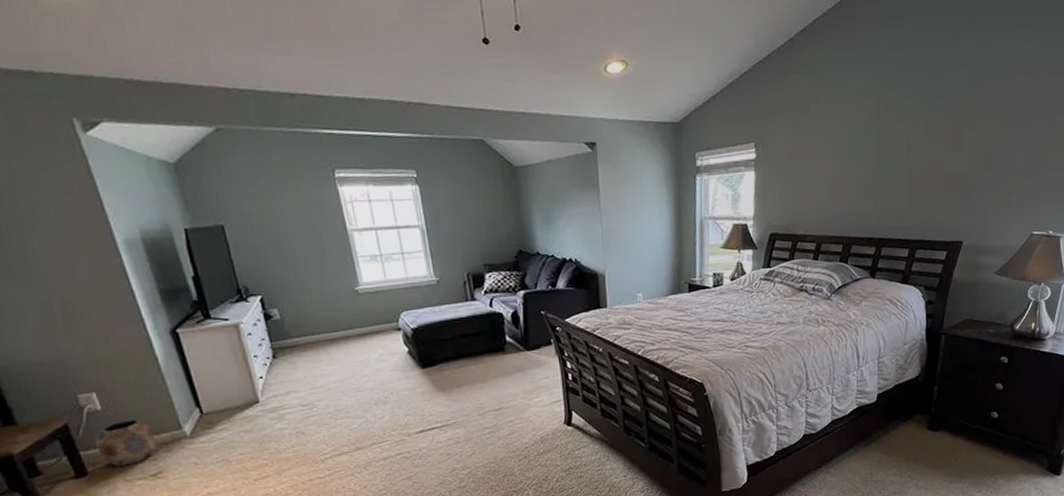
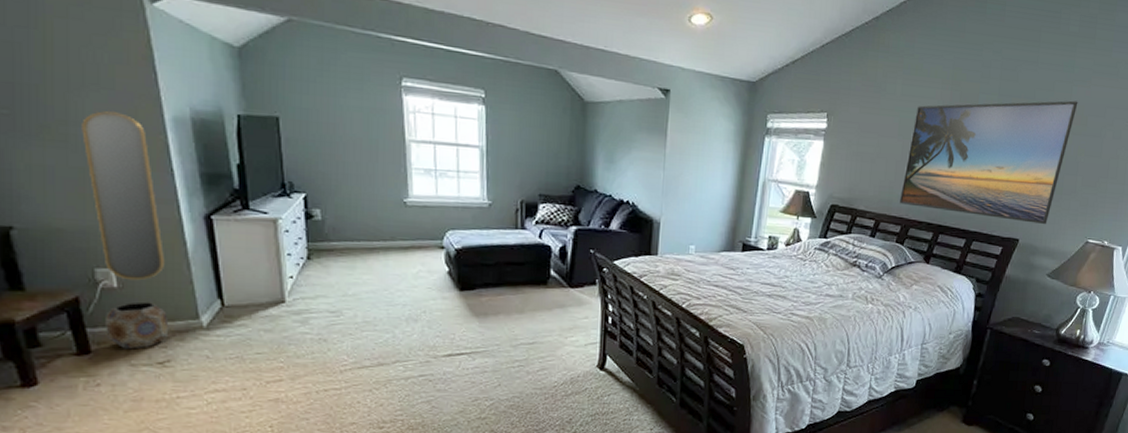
home mirror: none [40,243,142,402] -> present [81,111,166,281]
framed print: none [837,93,1007,224] -> present [899,100,1078,224]

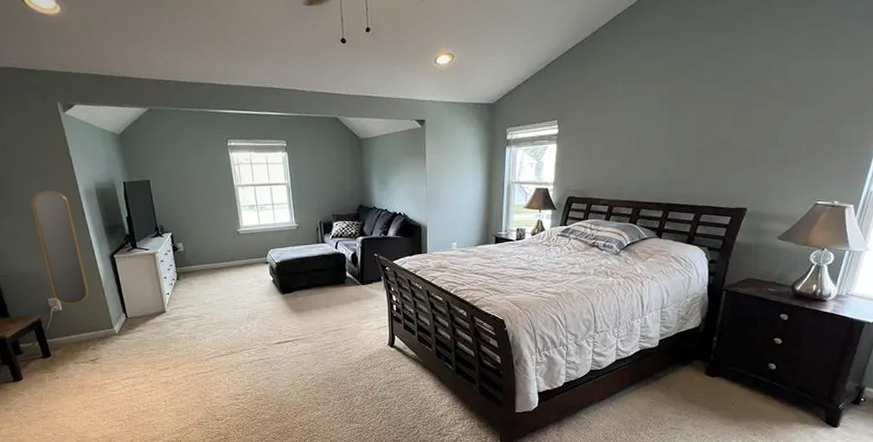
planter: present [105,302,169,350] -> none [57,319,96,352]
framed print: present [899,100,1078,224] -> none [629,76,795,193]

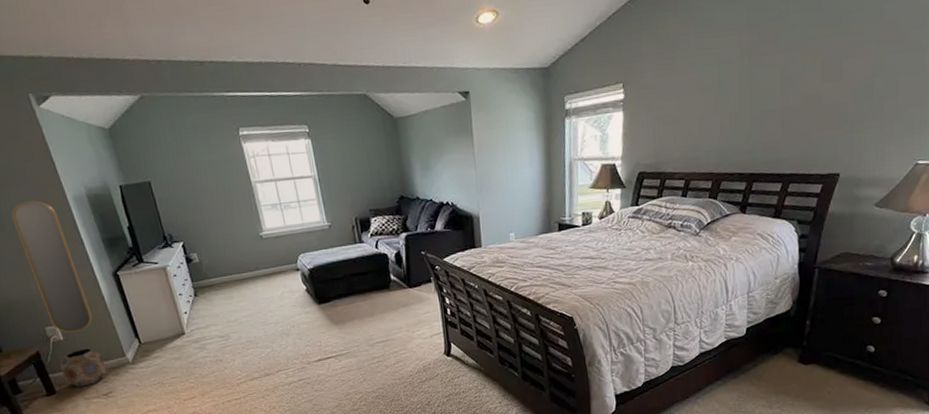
planter: none [57,319,96,352] -> present [60,348,106,387]

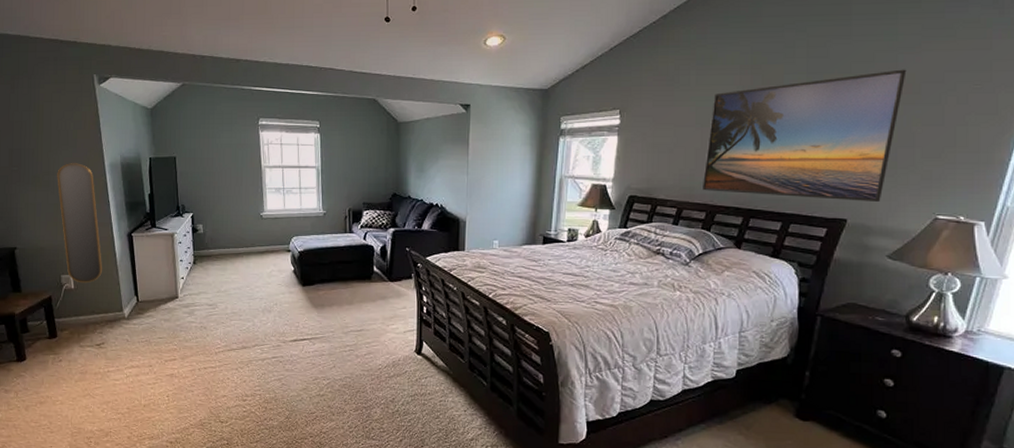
planter: present [60,348,106,387] -> none [66,299,104,335]
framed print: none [707,16,892,160] -> present [701,69,907,202]

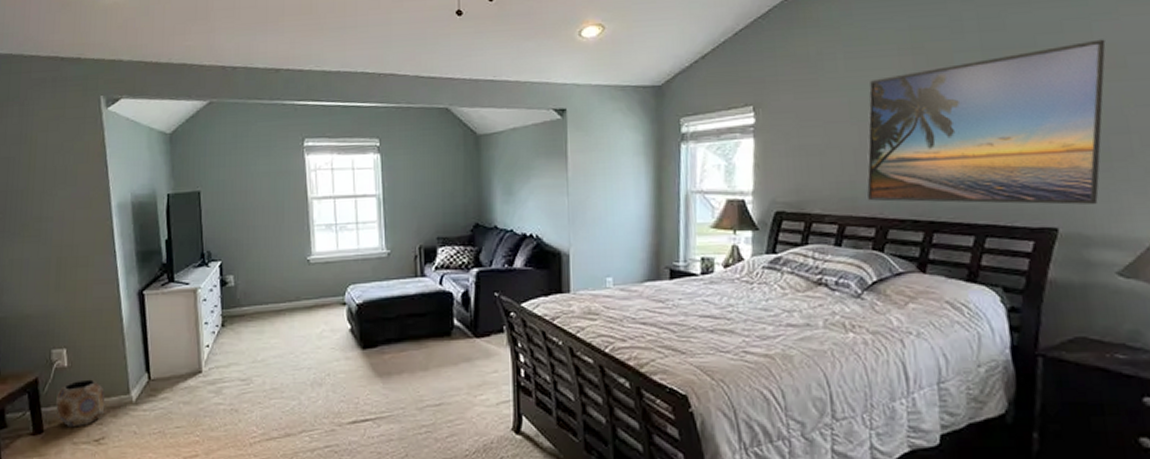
home mirror: present [57,163,103,284] -> none [50,205,106,359]
planter: none [66,299,104,335] -> present [56,379,105,428]

